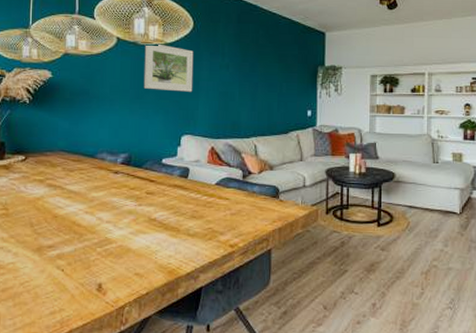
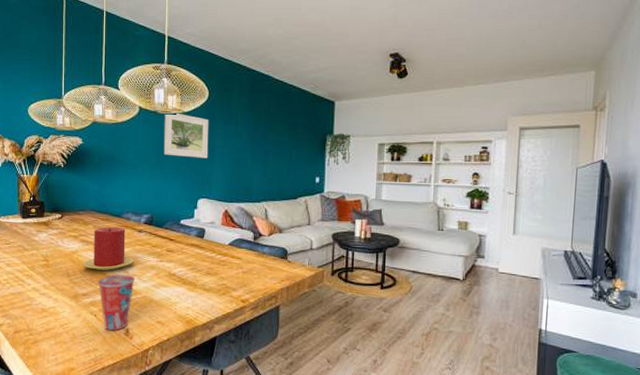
candle: none [49,168,109,218] -> present [83,226,134,271]
cup: none [66,222,111,287] -> present [98,274,136,331]

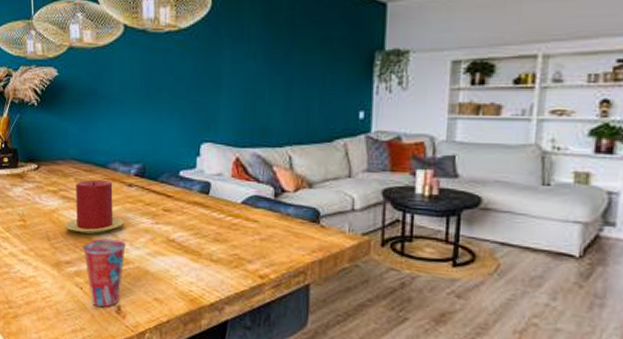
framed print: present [163,112,209,158] -> none [155,30,213,90]

